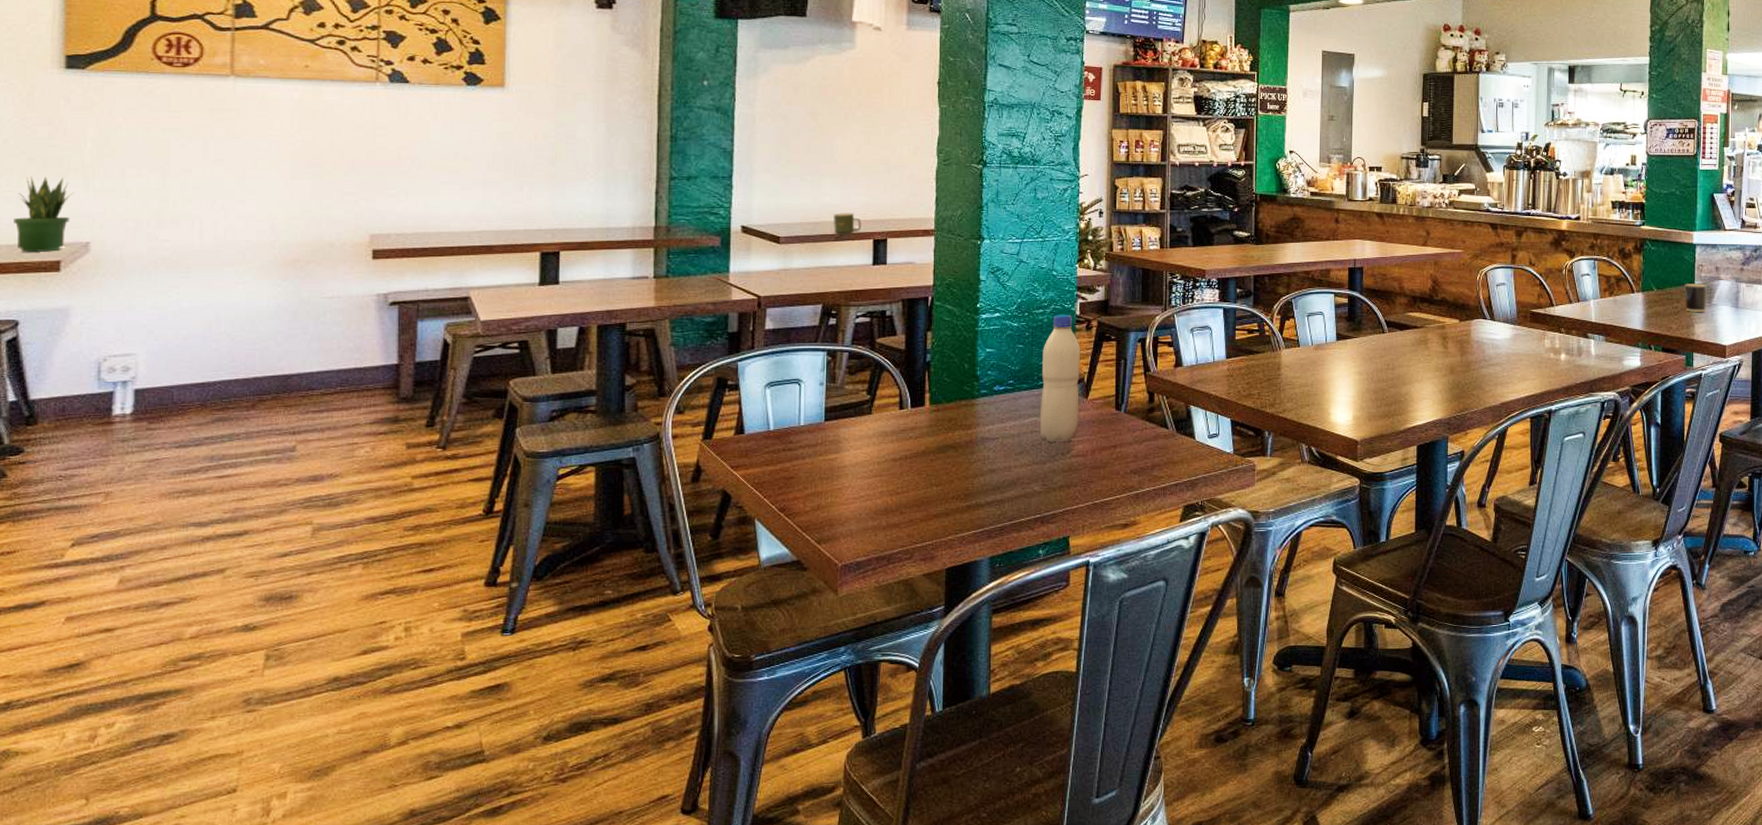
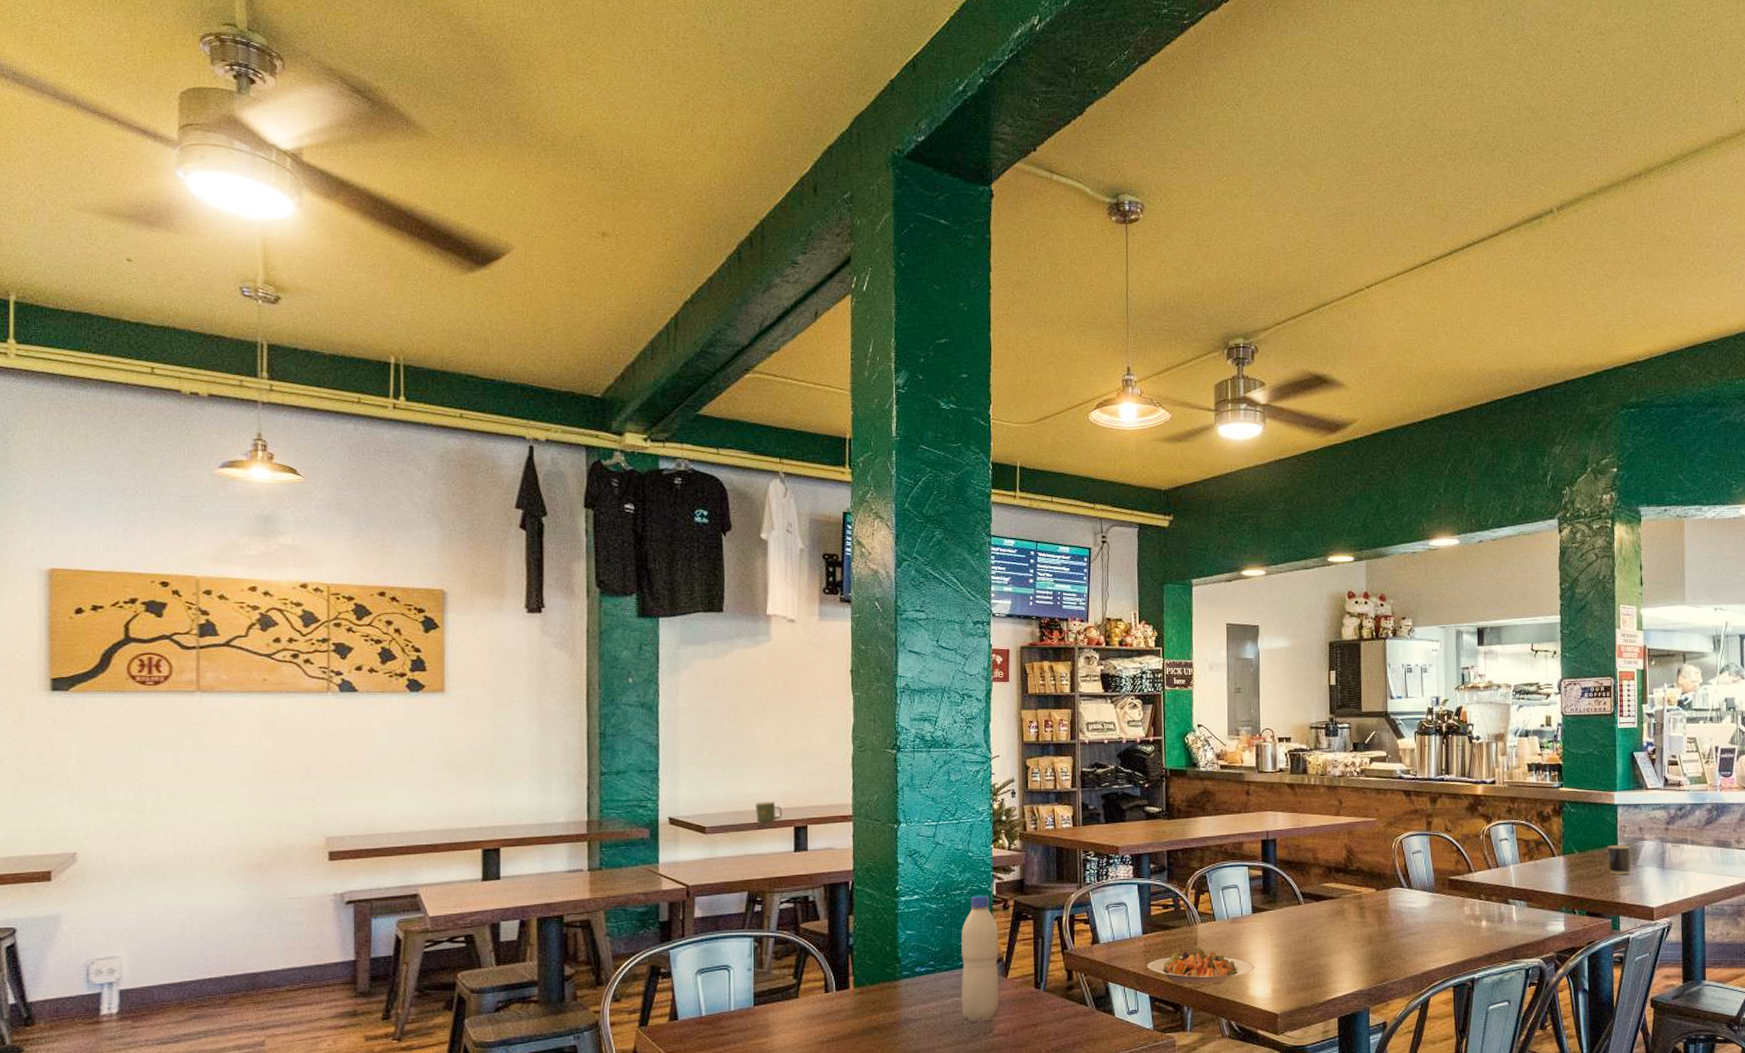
planter: present [14,176,74,252] -> none [9,792,62,864]
salad: none [1229,373,1336,411] -> present [1147,948,1254,985]

